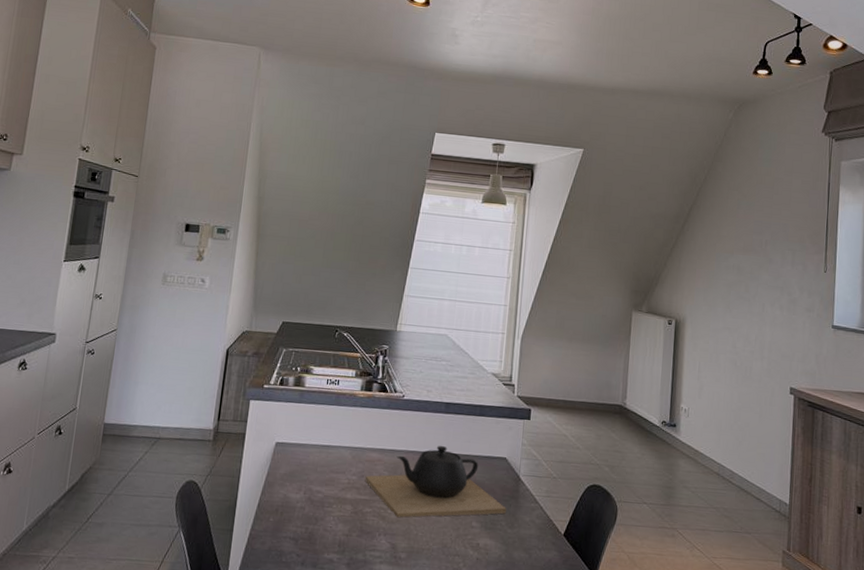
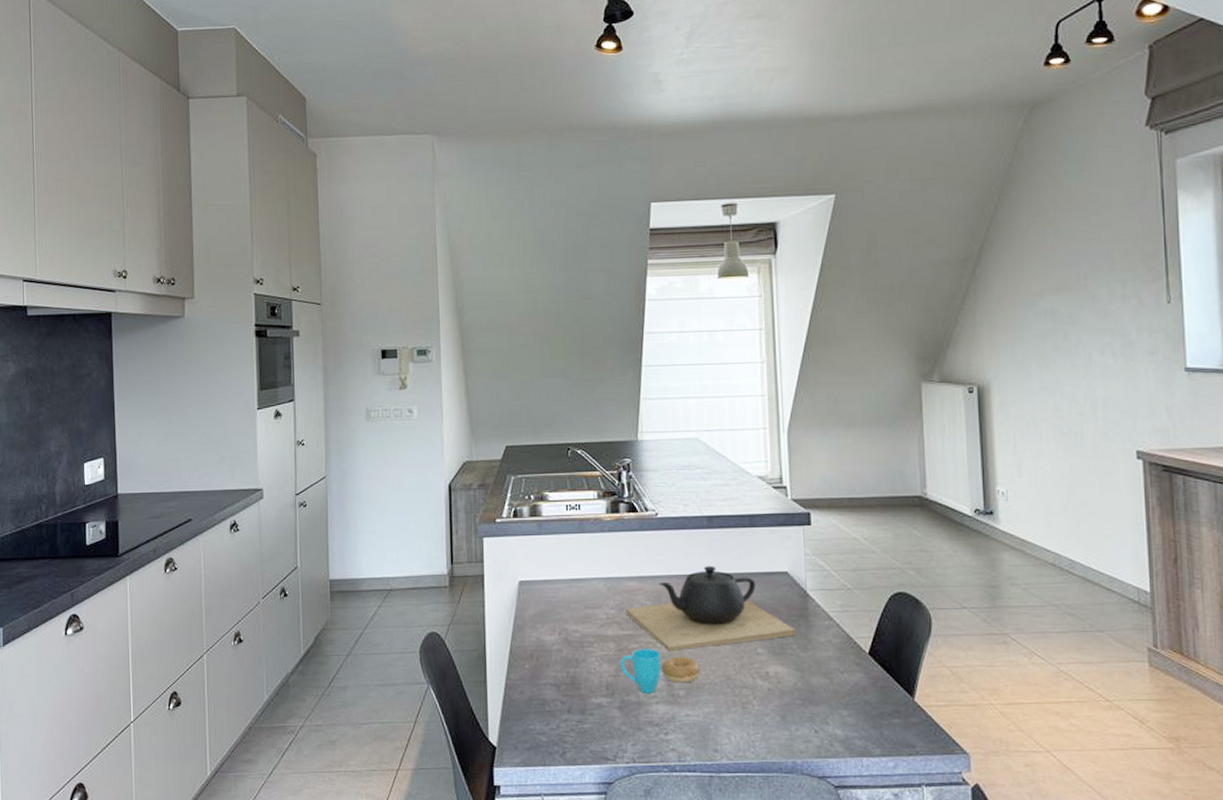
cup: none [353,513,422,554] -> present [619,649,700,694]

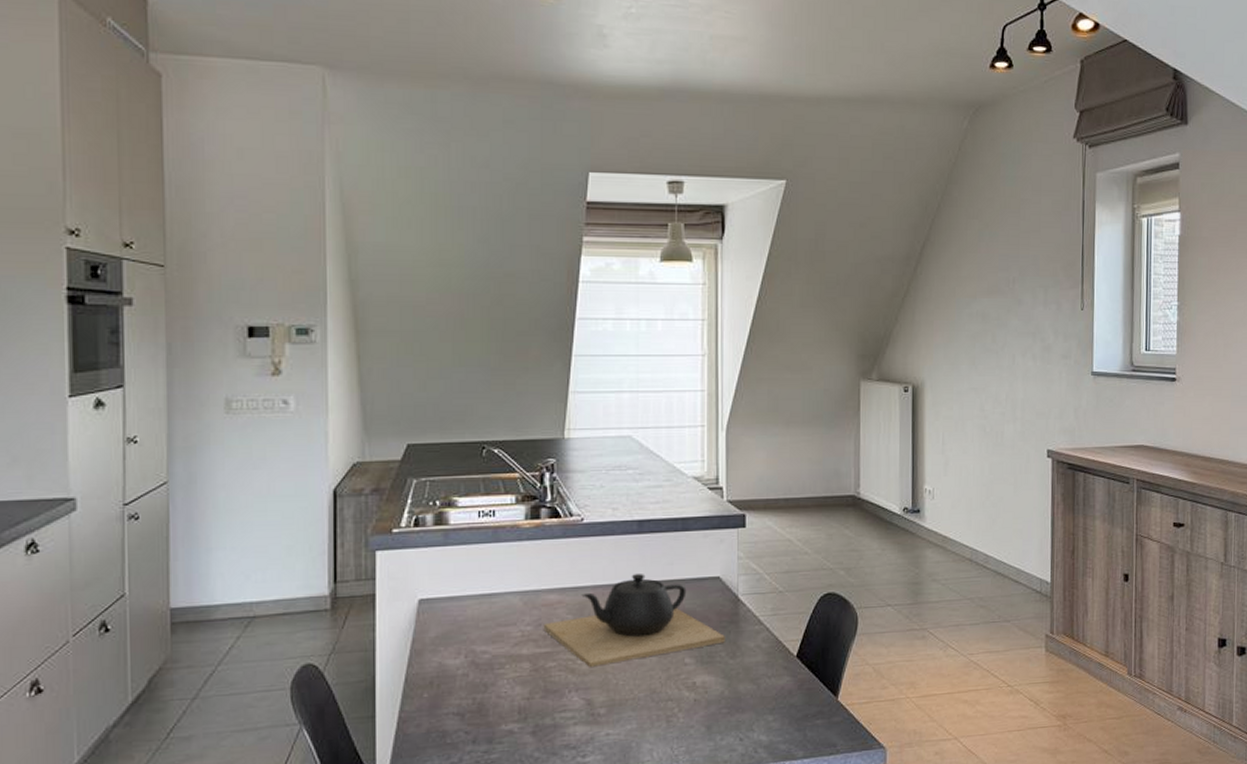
cup: present [619,649,700,694] -> none [534,666,623,715]

